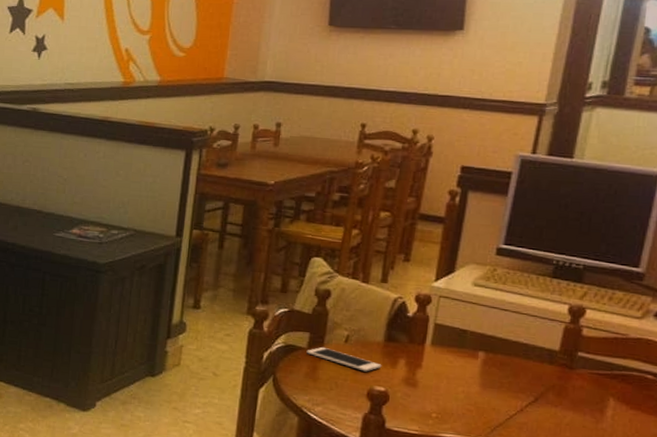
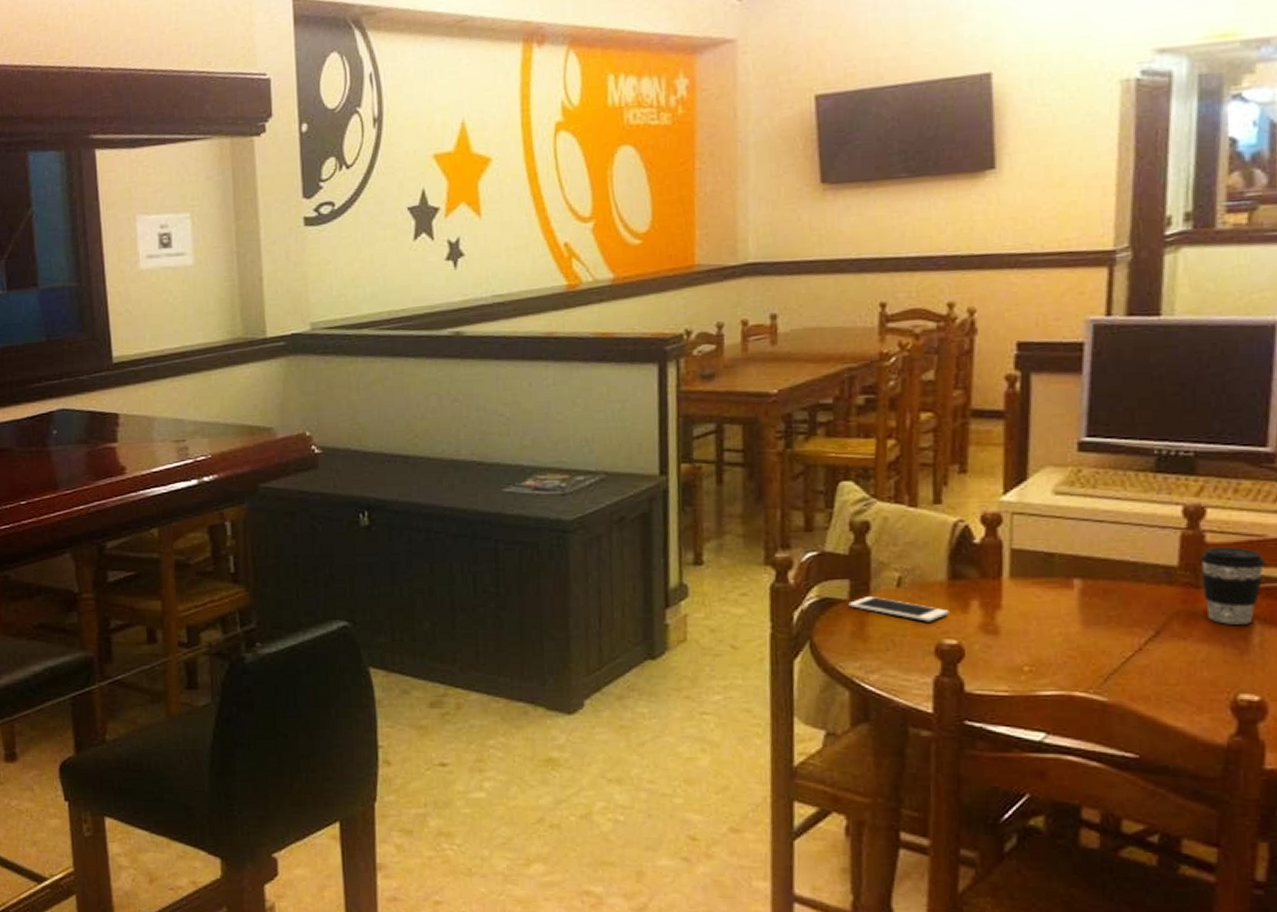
coffee cup: none [575,339,625,401] -> present [1200,547,1266,625]

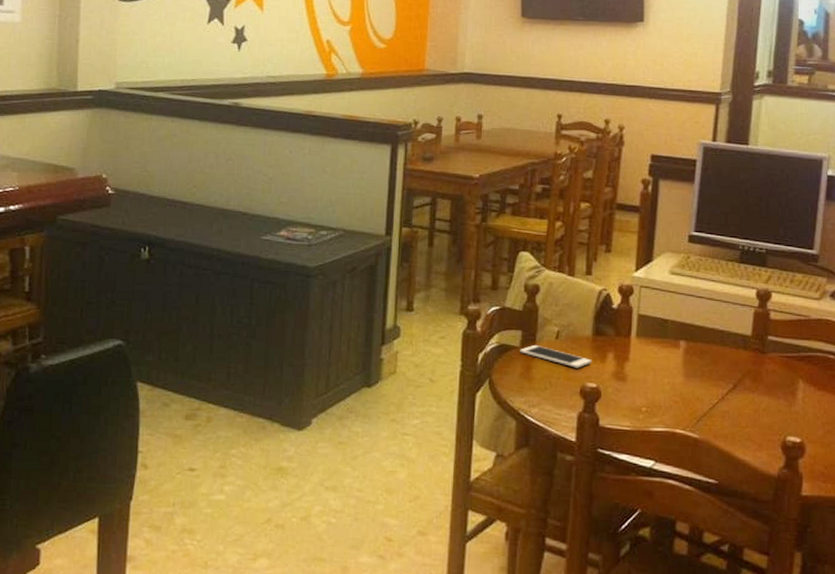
coffee cup: present [1200,547,1266,625] -> none [766,323,809,383]

